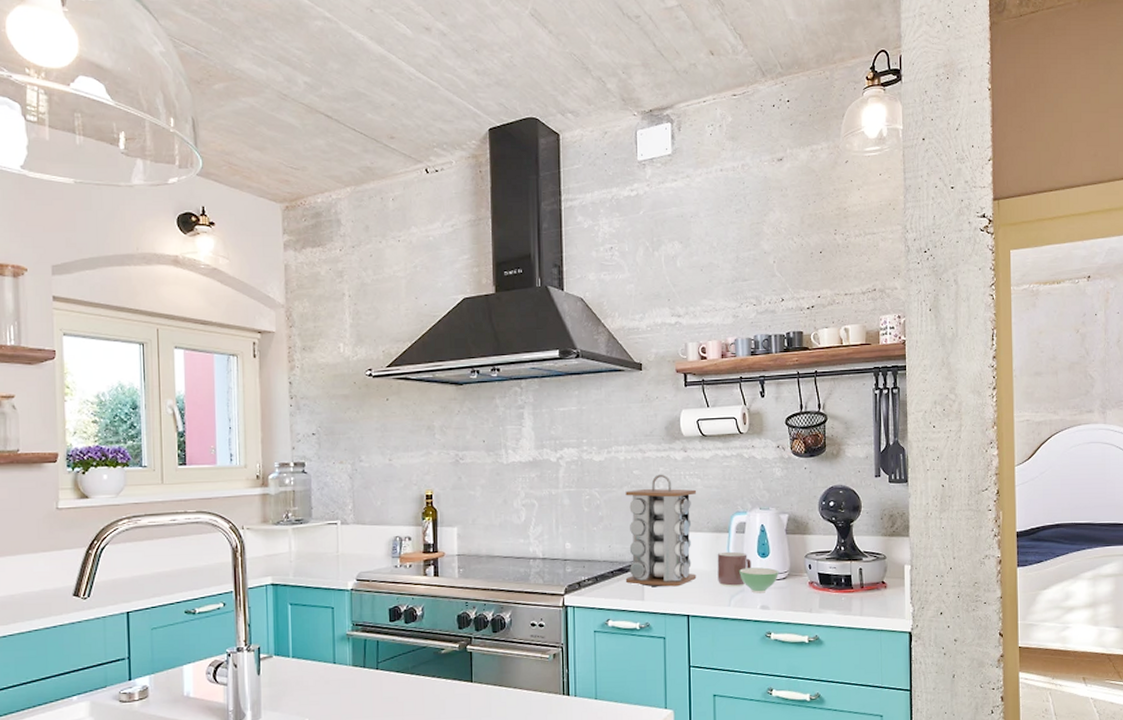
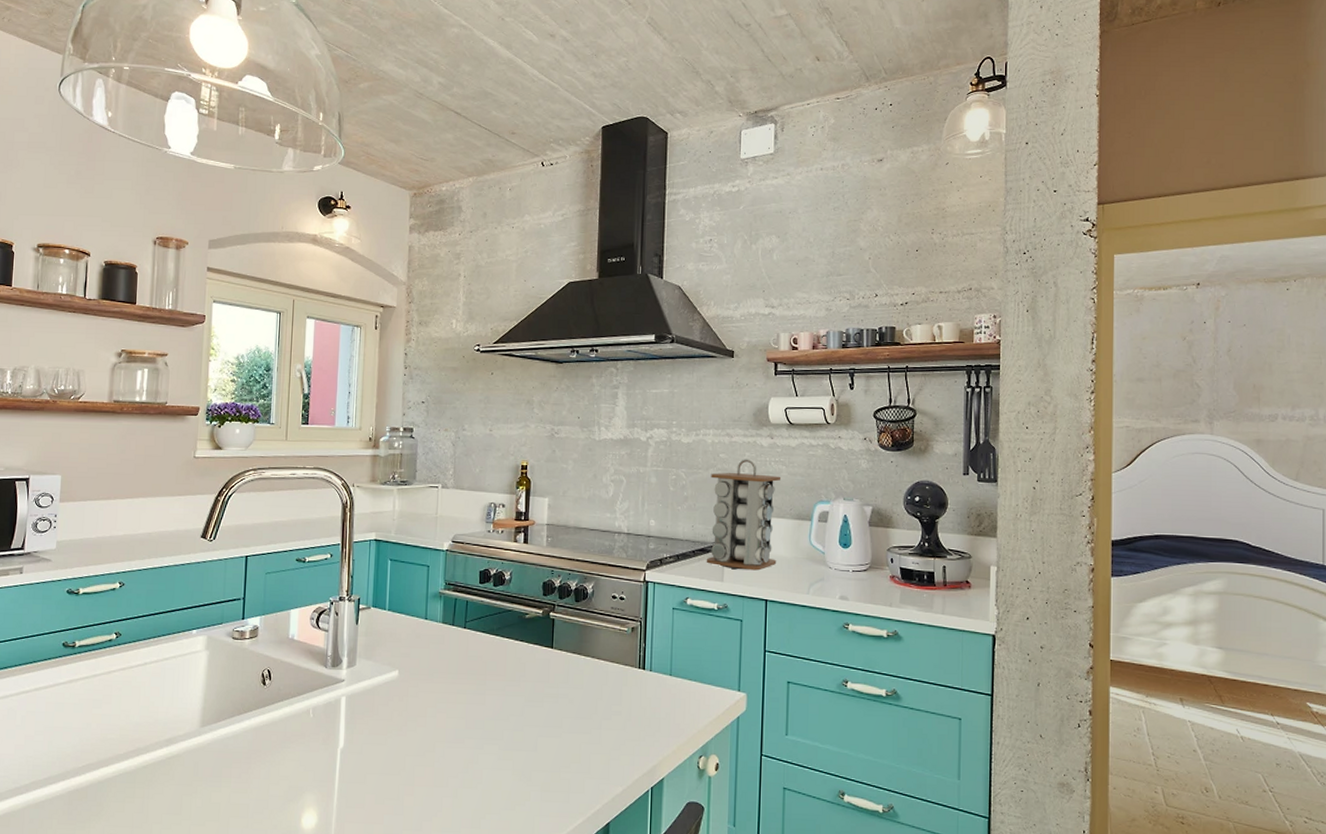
mug: present [717,551,751,587] -> none [797,539,832,575]
bowl: present [738,567,779,595] -> none [819,557,860,585]

